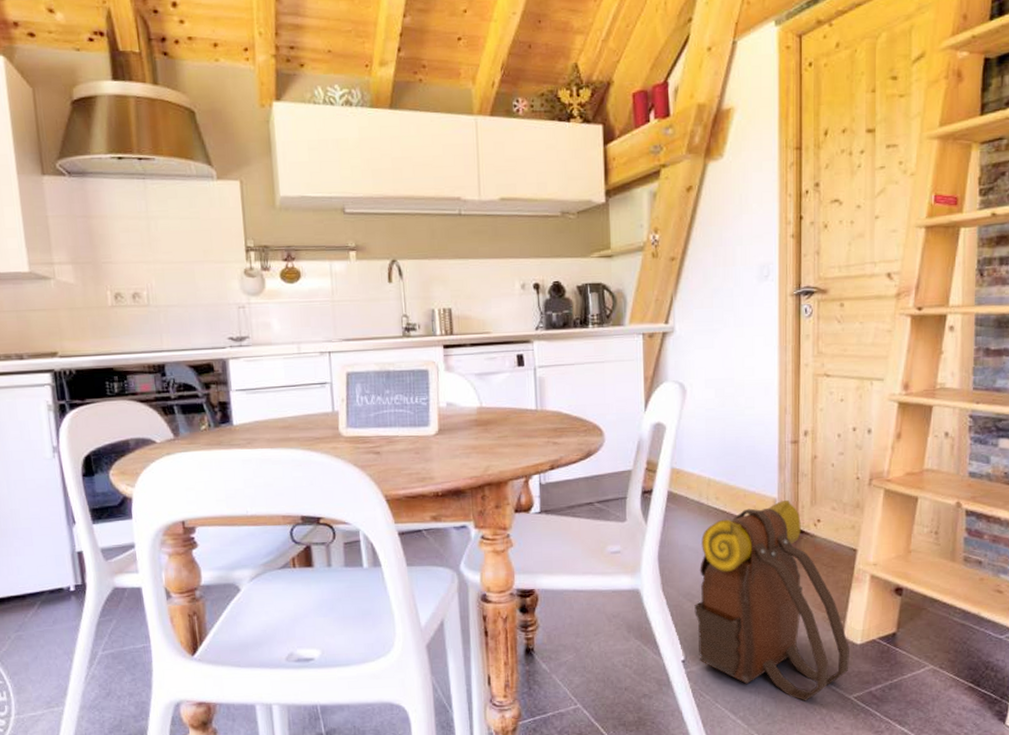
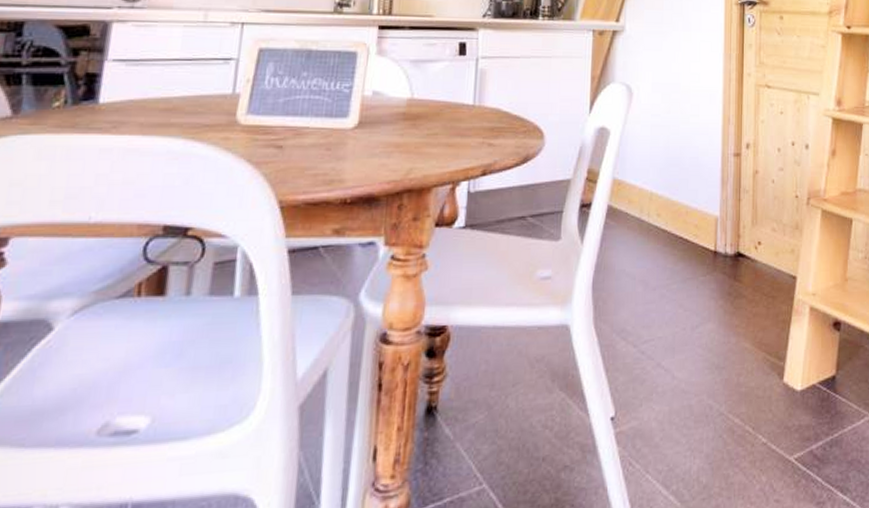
backpack: present [694,499,849,701] -> none [628,218,790,467]

